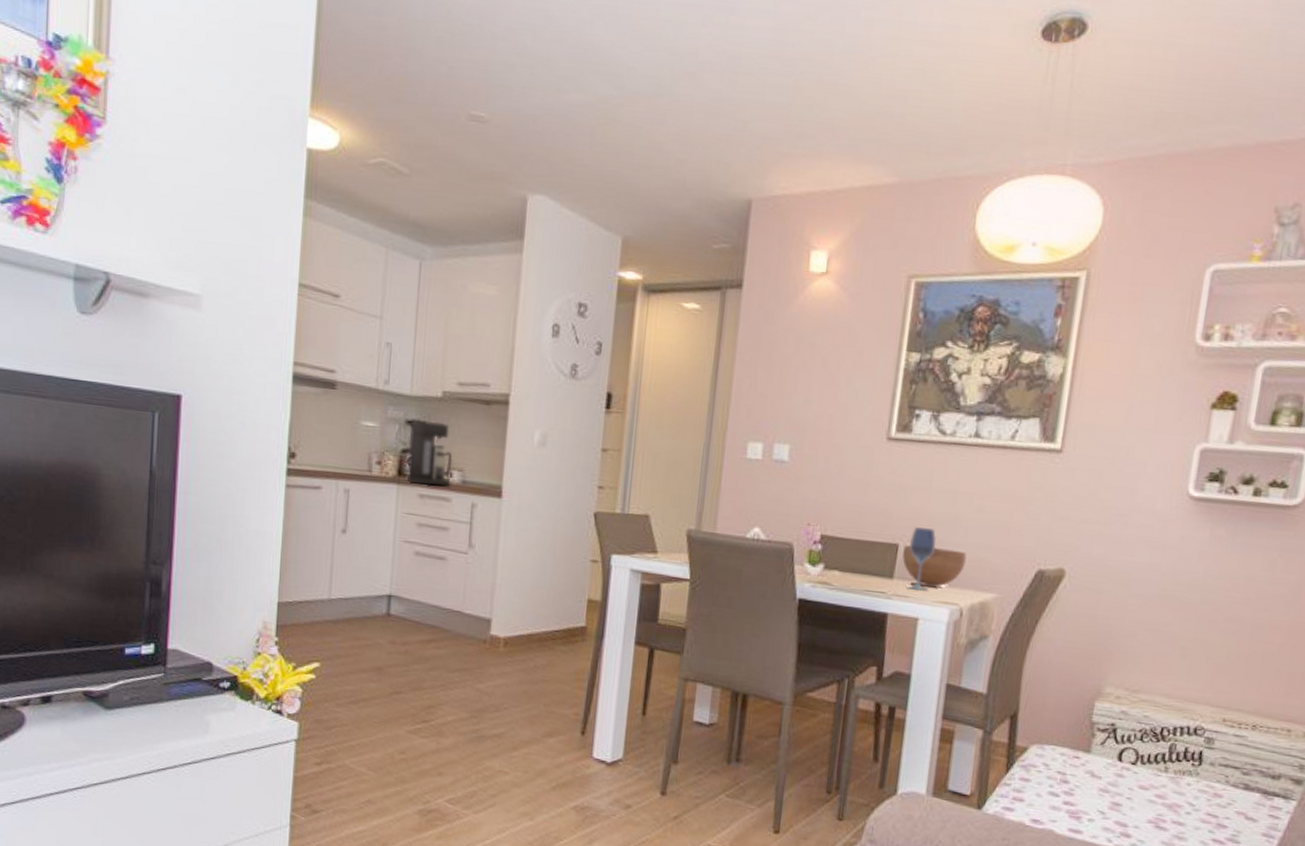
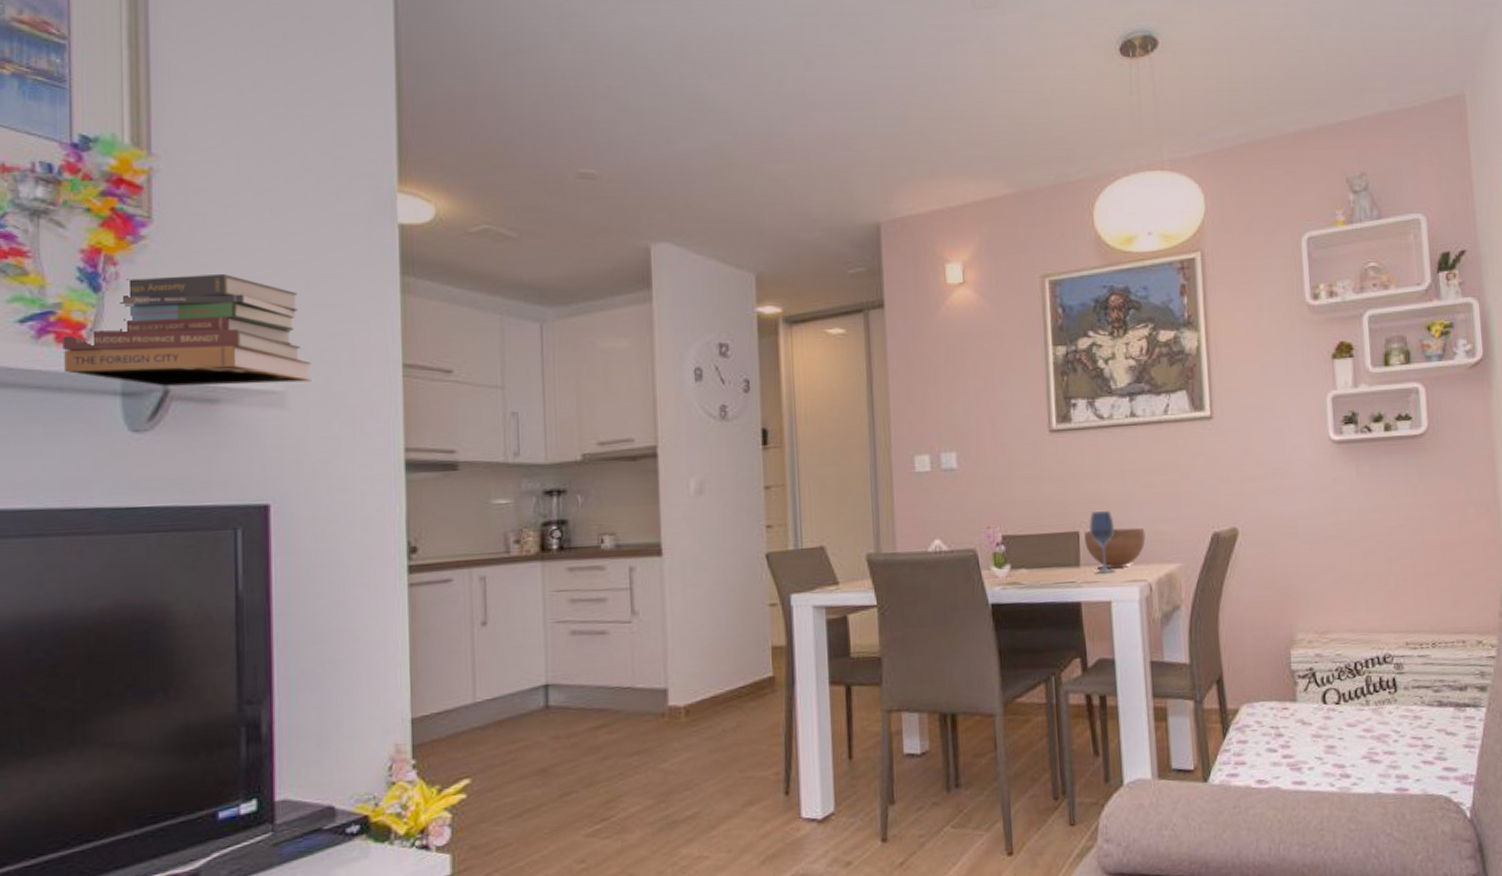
books: none [31,174,224,289] -> present [62,274,311,387]
coffee maker: present [407,419,453,487] -> none [550,486,603,558]

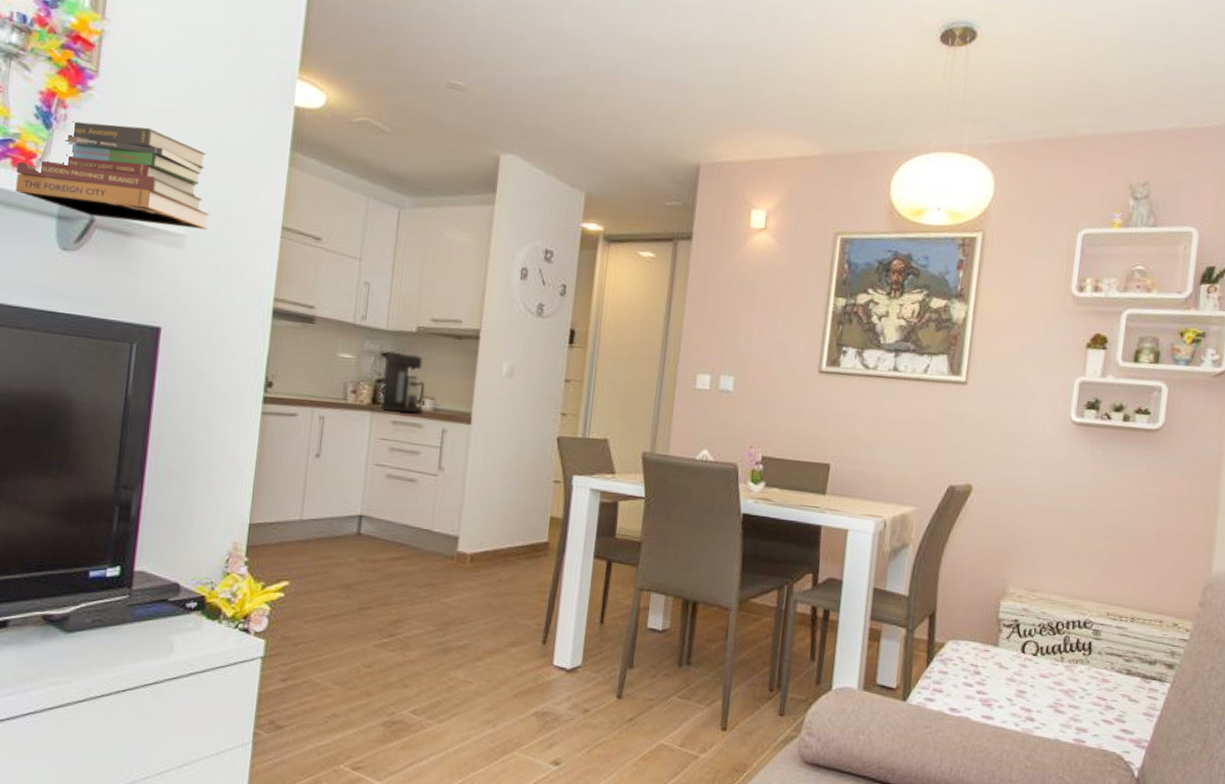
coffee maker: none [550,486,603,558] -> present [381,352,425,414]
bowl: present [1084,527,1146,567] -> none [833,464,889,502]
wineglass: present [1089,511,1116,574] -> none [837,449,863,505]

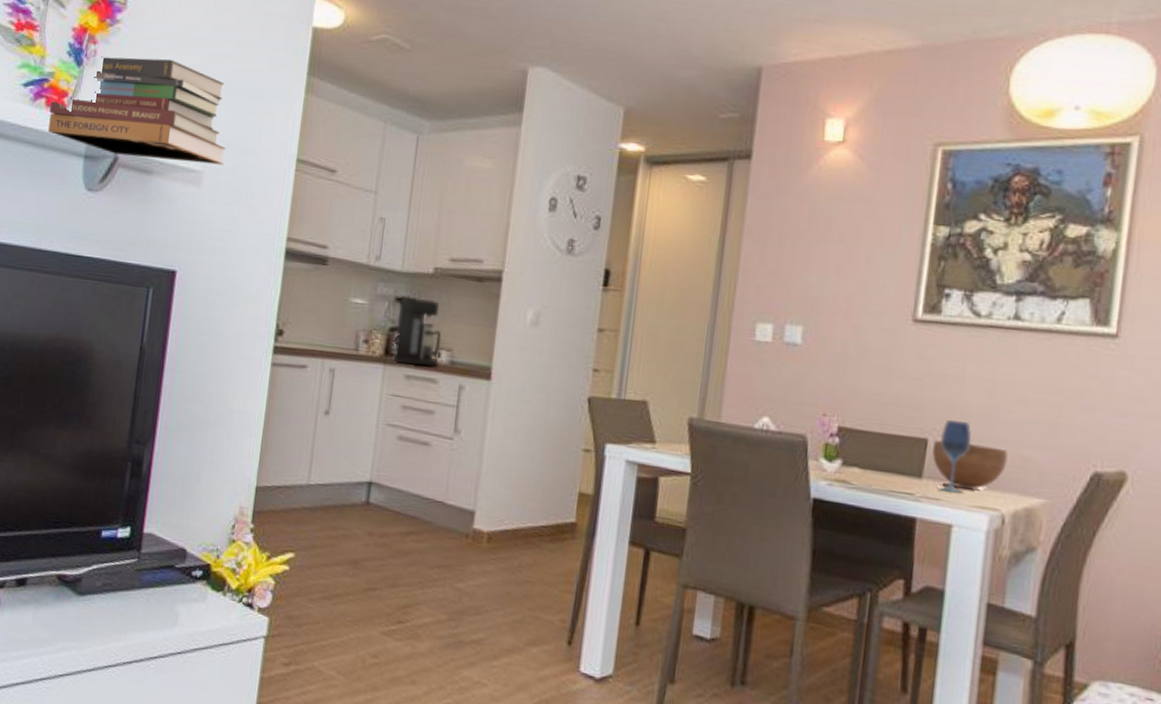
bowl: none [833,464,889,502] -> present [932,440,1008,489]
wineglass: none [837,449,863,505] -> present [937,420,973,494]

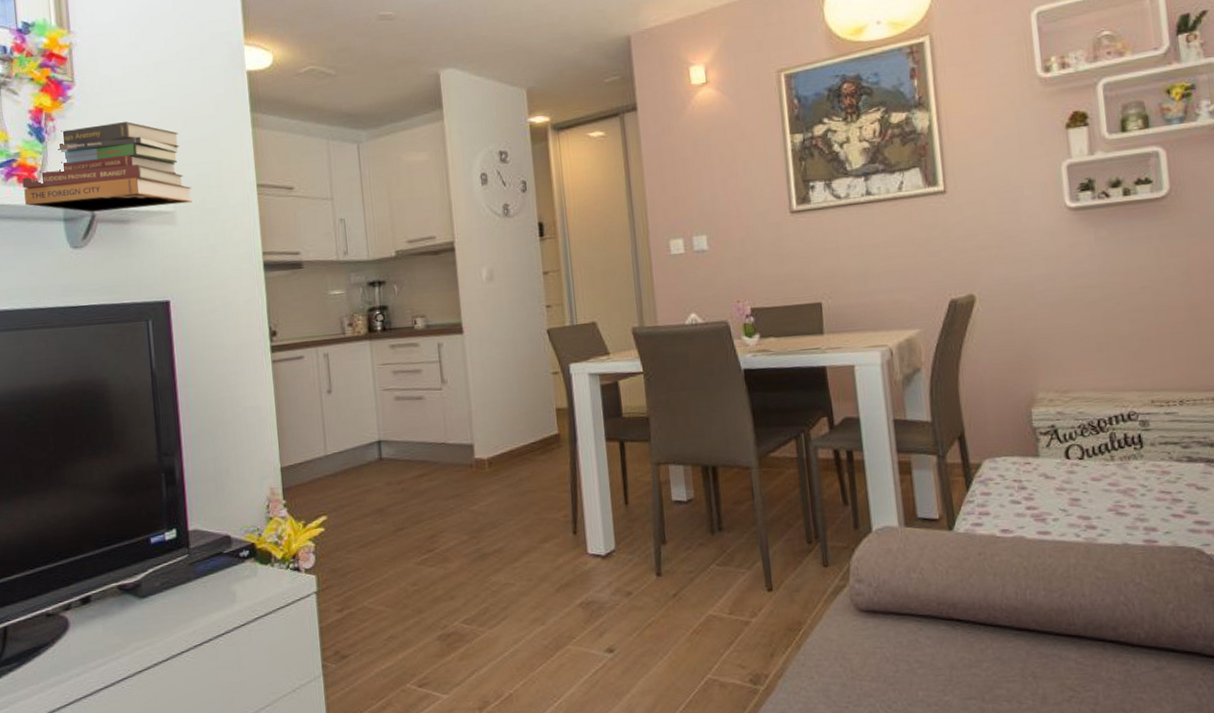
coffee maker: present [394,296,442,368] -> none [373,277,416,337]
bowl: present [932,440,1008,489] -> none [827,297,885,334]
wineglass: present [937,420,973,494] -> none [831,283,858,341]

